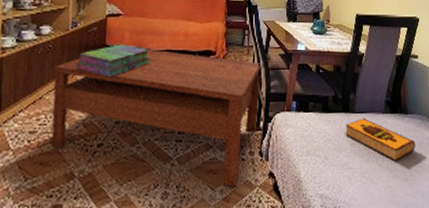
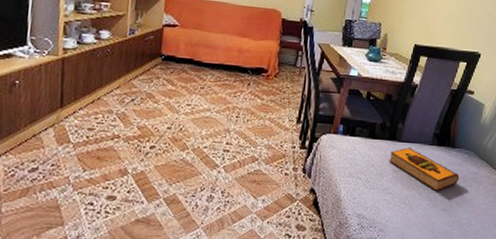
coffee table: present [51,49,261,188] -> none [107,61,312,199]
stack of books: present [76,44,150,78] -> none [132,54,203,86]

